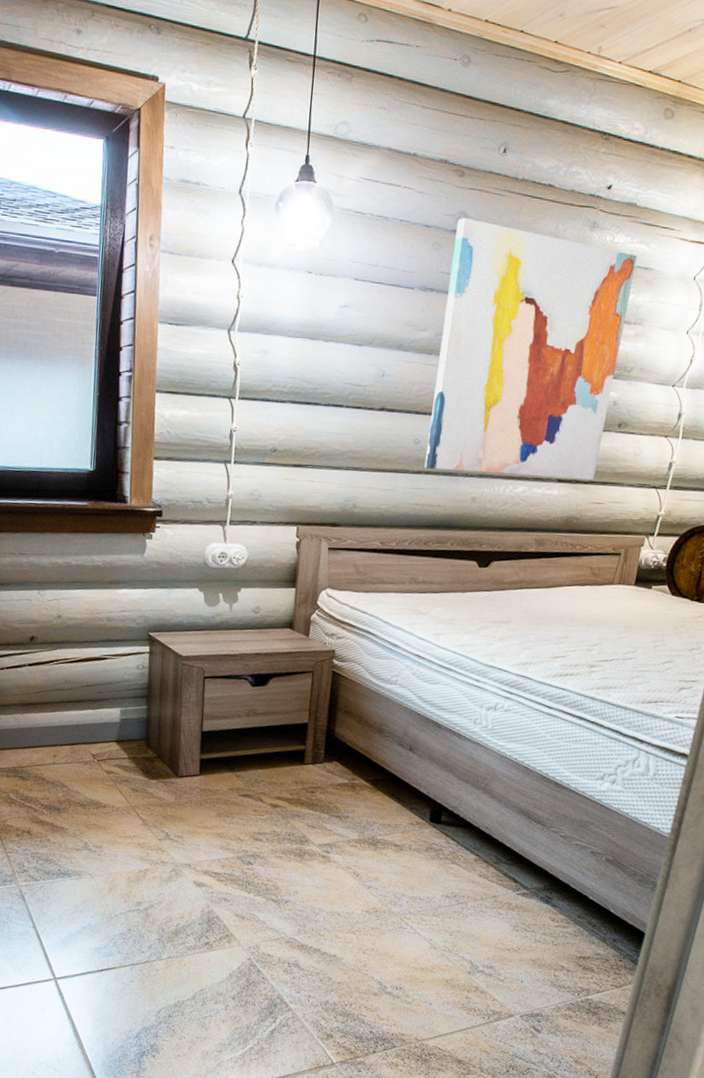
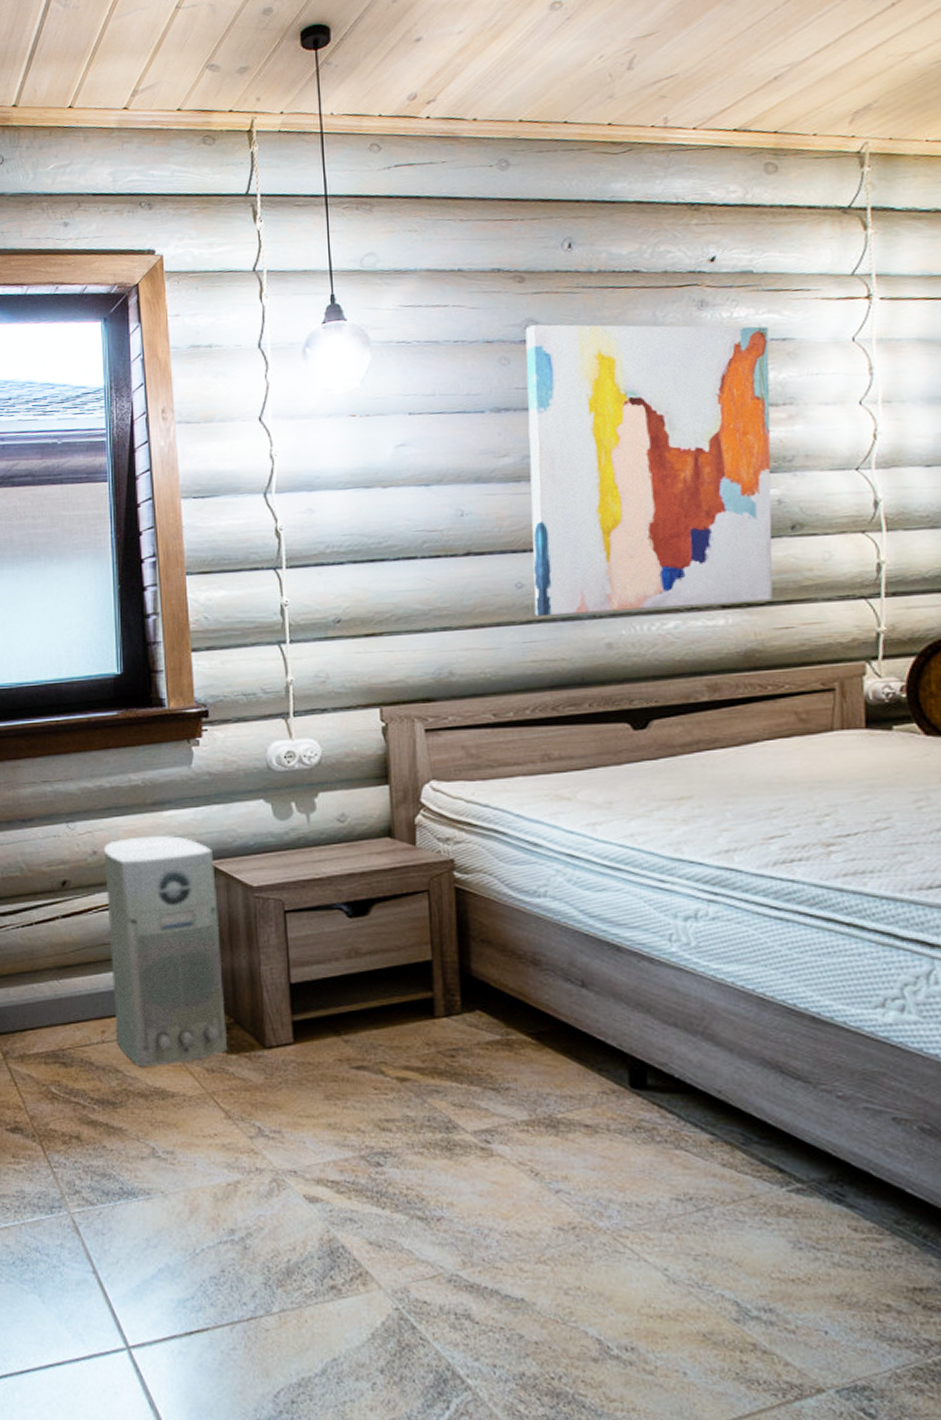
air purifier: none [64,607,154,785] -> present [103,835,228,1067]

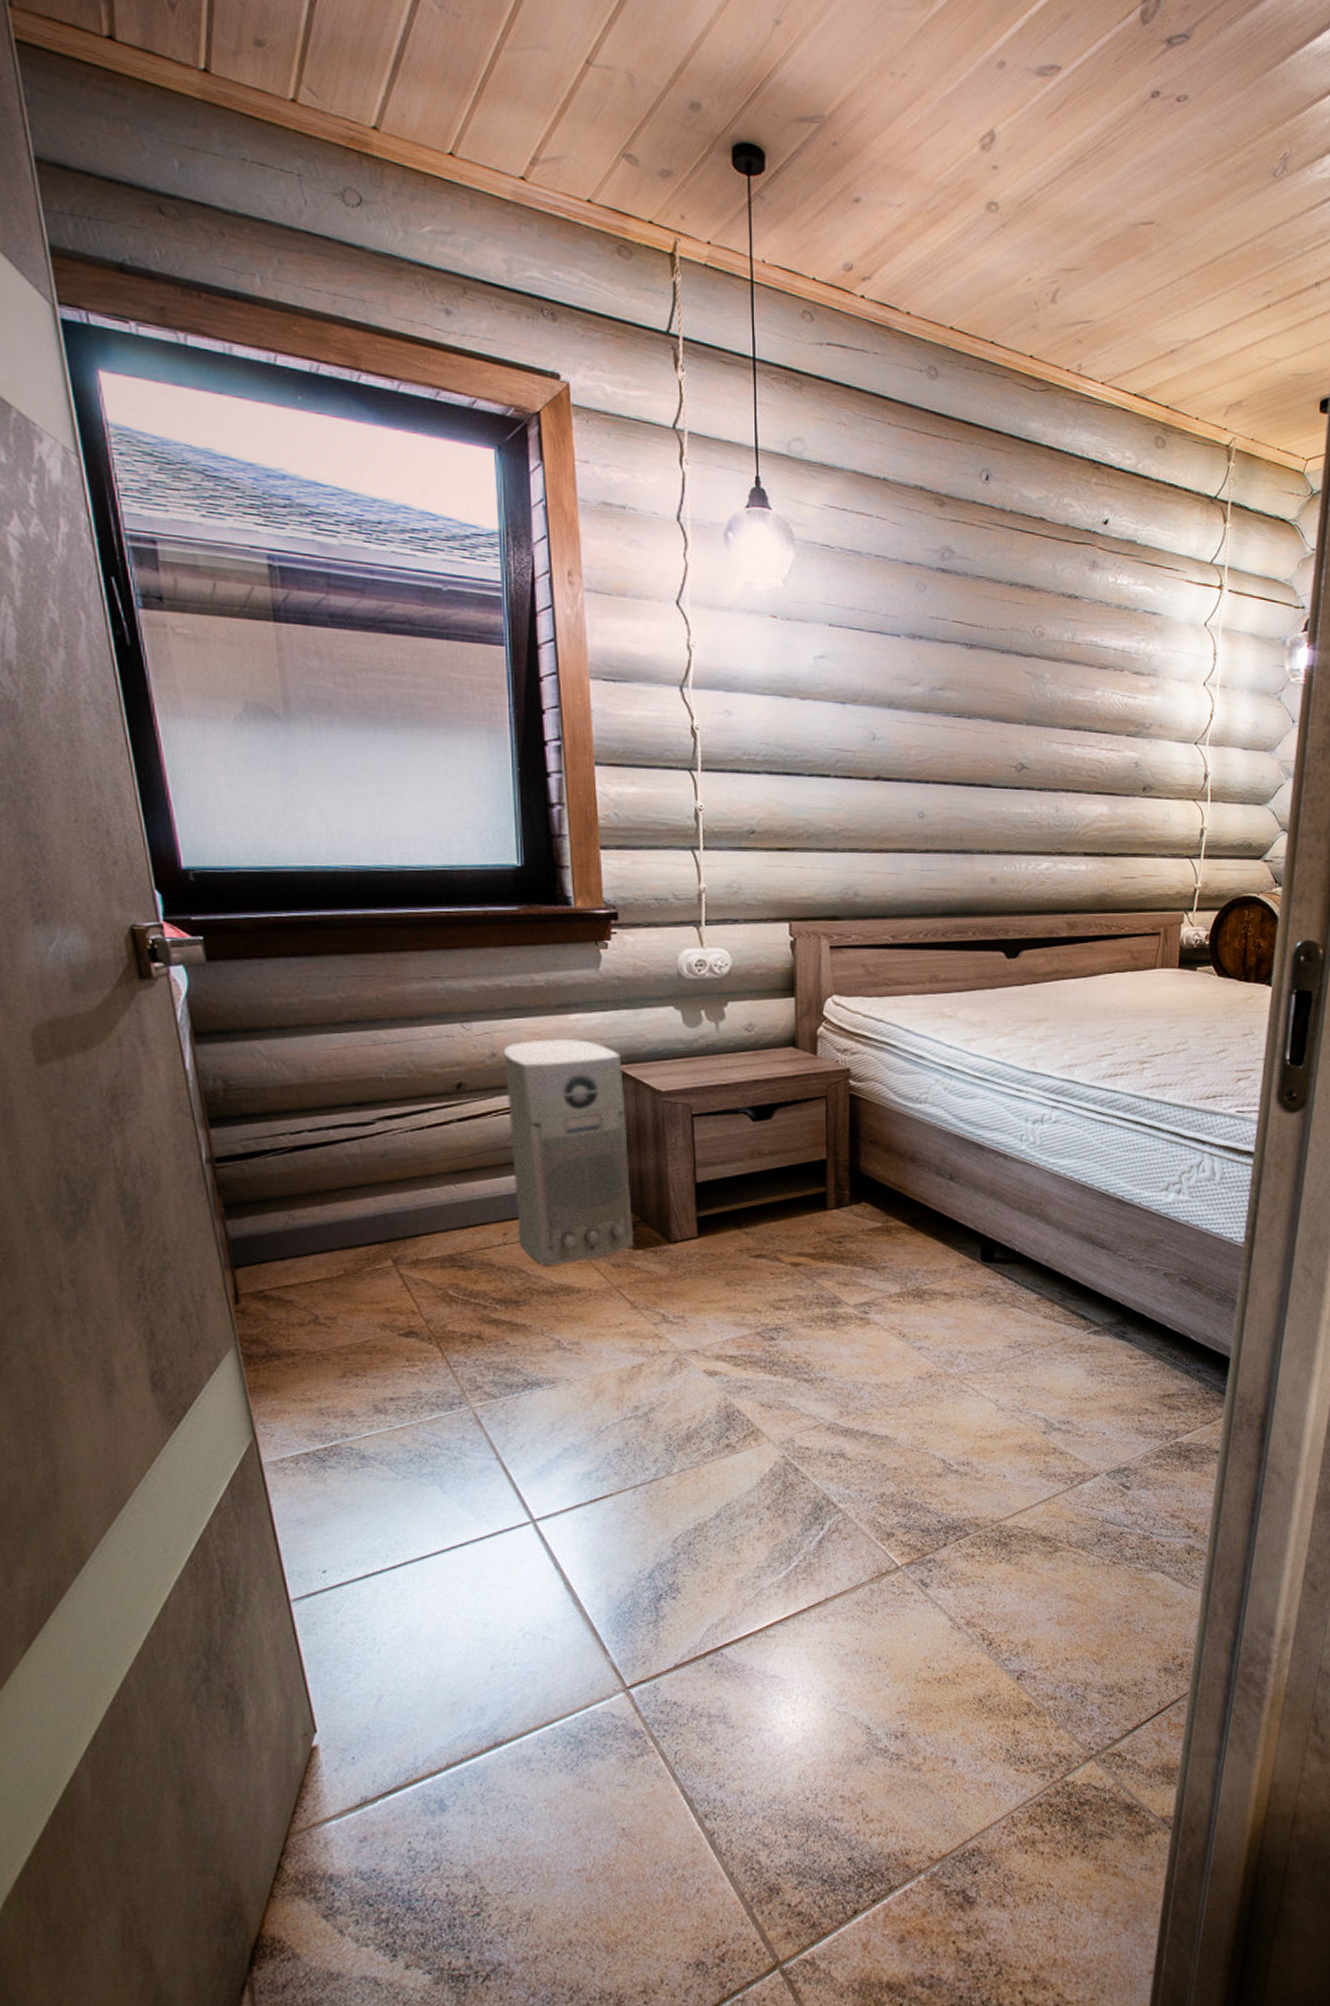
wall art: present [525,324,773,617] -> none [933,554,1143,853]

